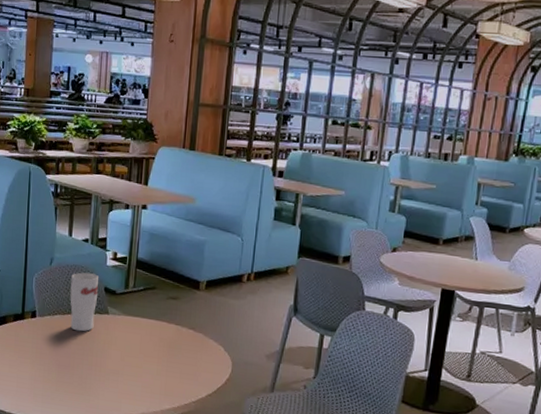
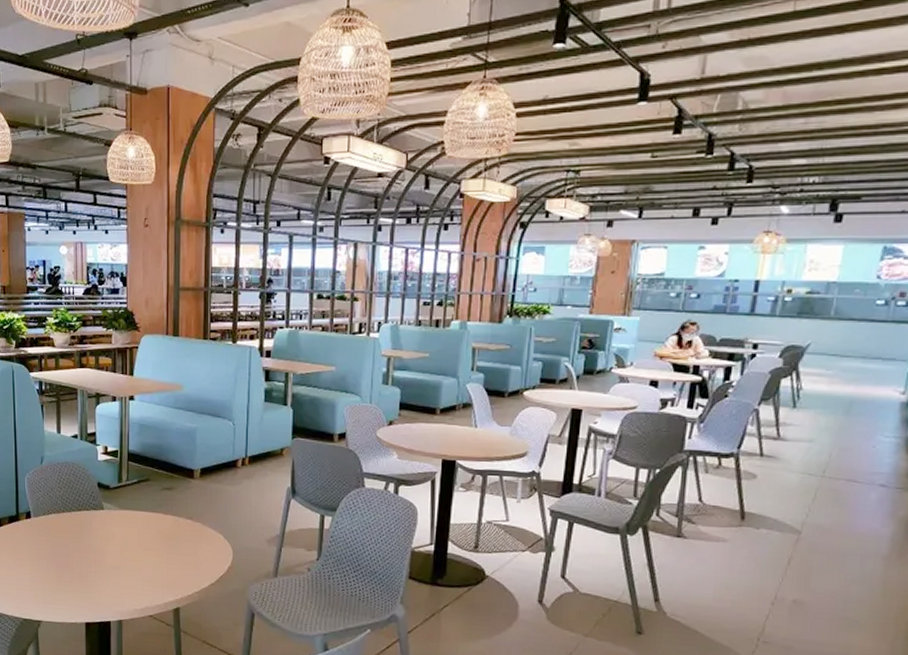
cup: present [70,272,99,332] -> none [63,469,92,529]

